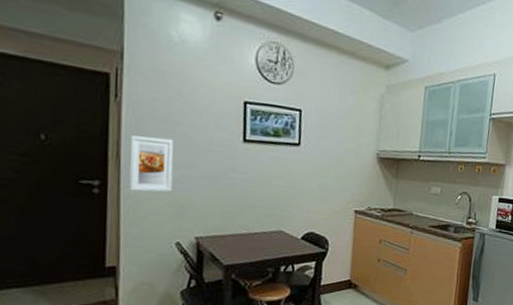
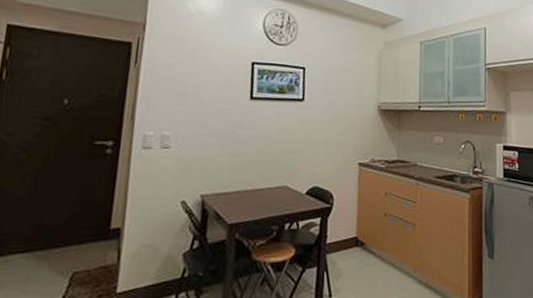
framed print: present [129,135,173,192] -> none [140,97,185,151]

